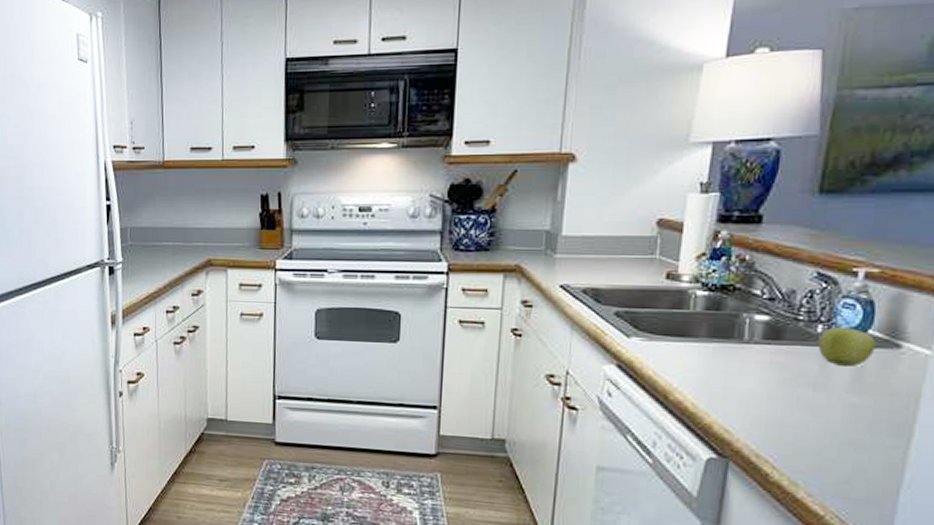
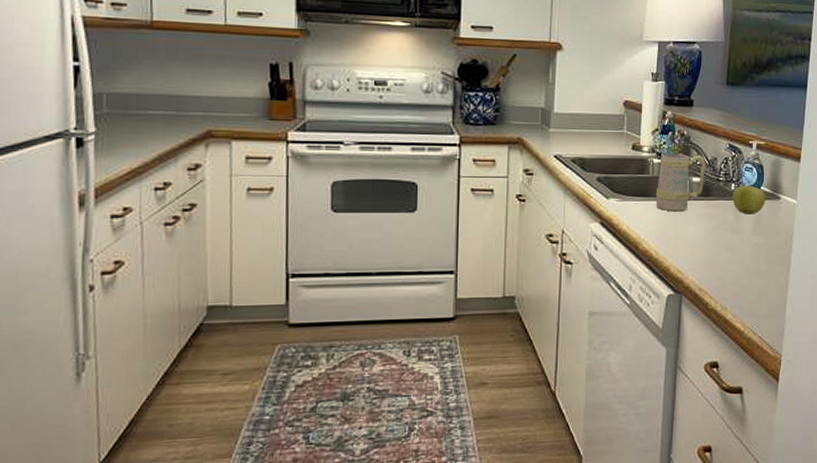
mug: none [696,284,778,357] -> present [655,153,706,212]

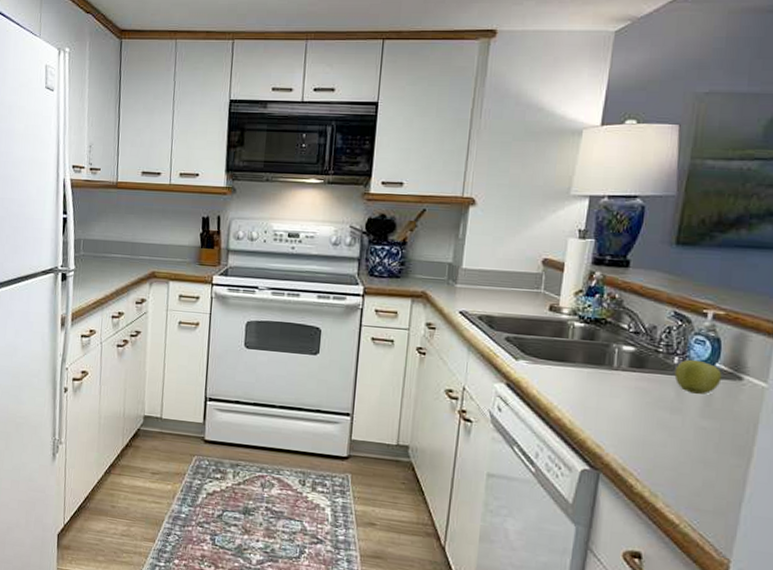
mug: present [655,153,706,212] -> none [573,317,642,382]

